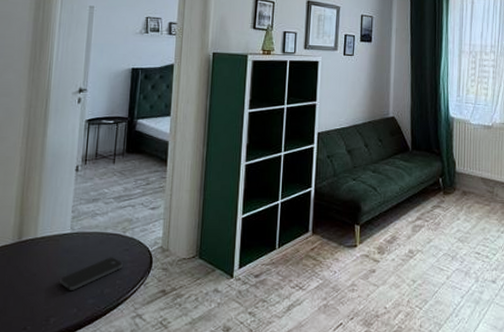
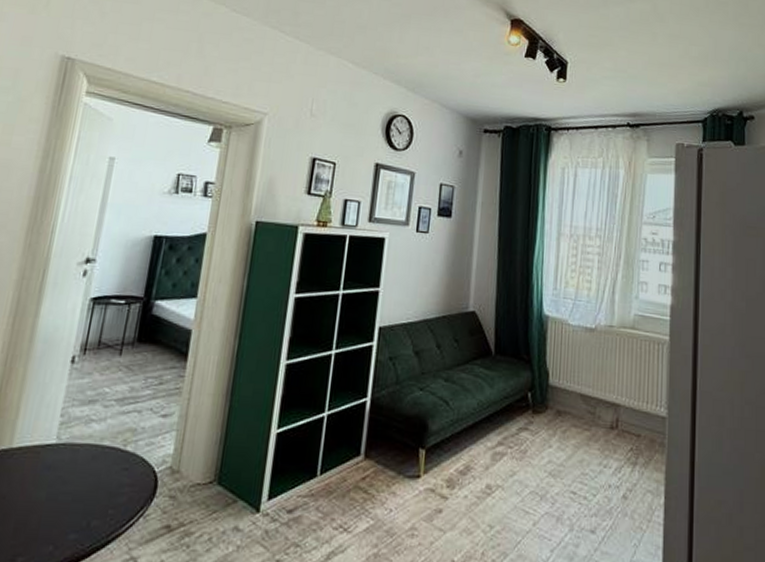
smartphone: present [60,257,123,290] -> none [35,478,119,521]

